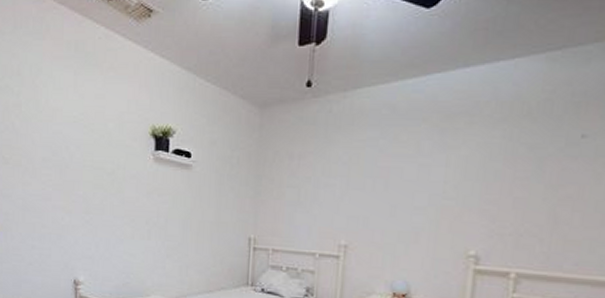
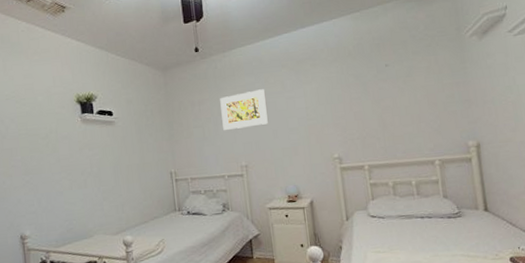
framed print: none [325,148,391,197] -> present [220,89,268,130]

